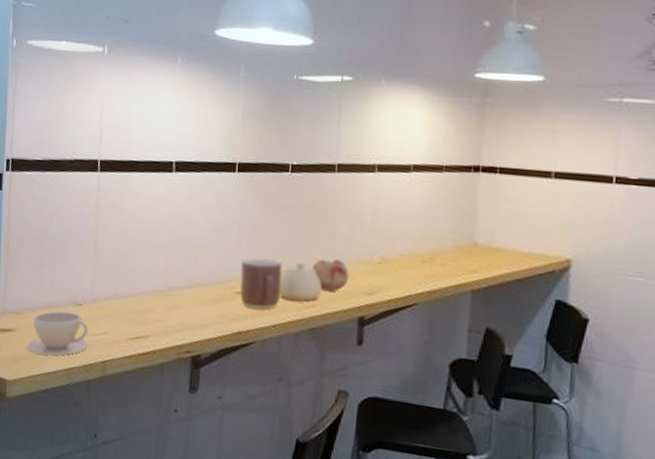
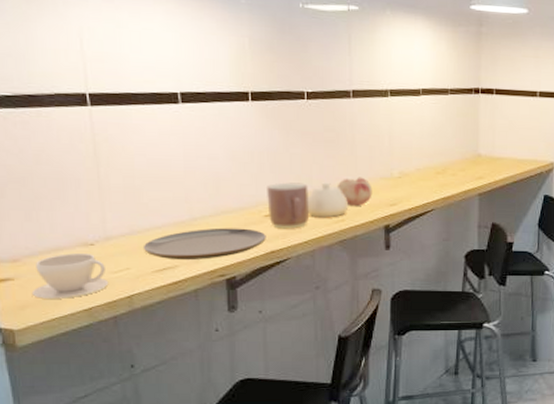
plate: none [122,300,235,333] -> present [142,227,266,259]

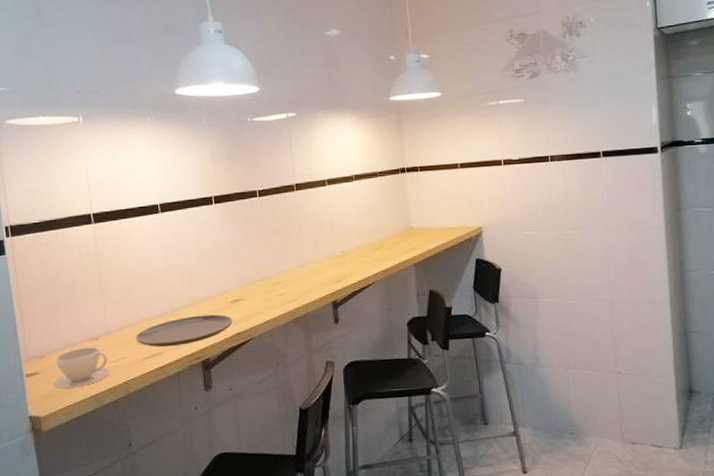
mug: present [267,182,310,229] -> none [231,269,268,312]
sugar bowl: present [307,182,349,217] -> none [264,267,300,299]
fruit: present [337,177,372,207] -> none [288,259,319,287]

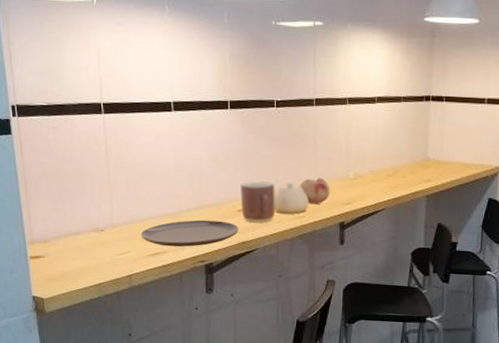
teacup: present [53,347,110,389] -> none [57,237,114,275]
mug: none [231,269,268,312] -> present [240,181,276,223]
sugar bowl: none [264,267,300,299] -> present [274,182,309,213]
fruit: none [288,259,319,287] -> present [299,177,330,205]

